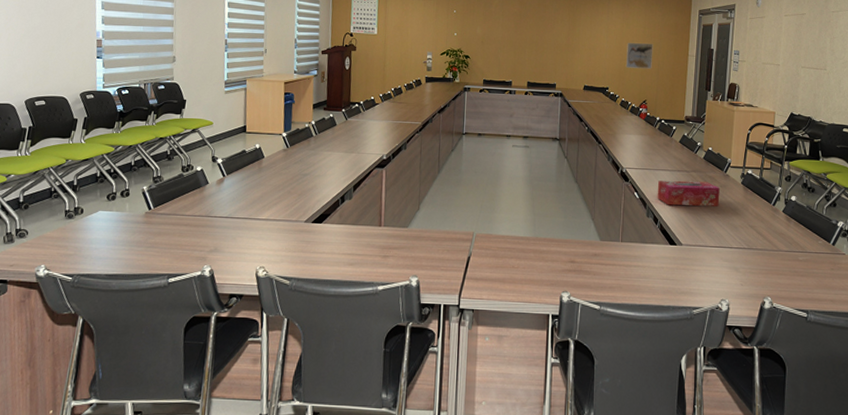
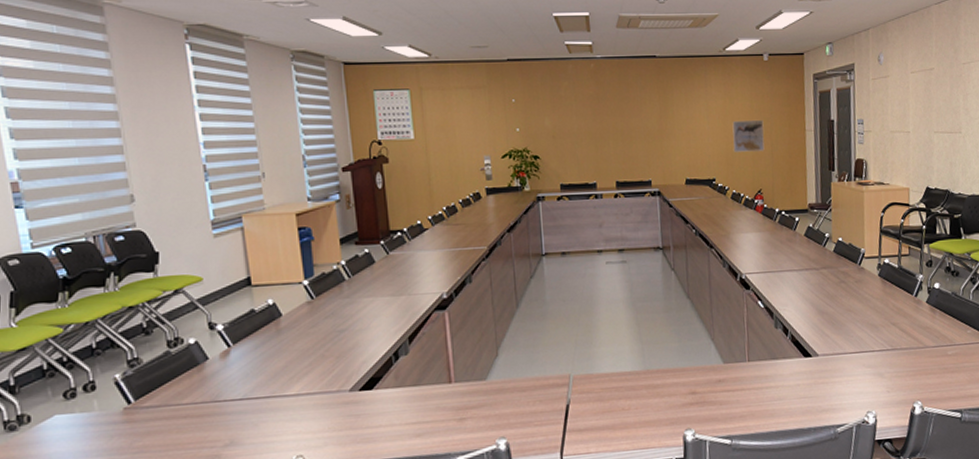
tissue box: present [657,180,720,207] -> none [784,278,856,312]

